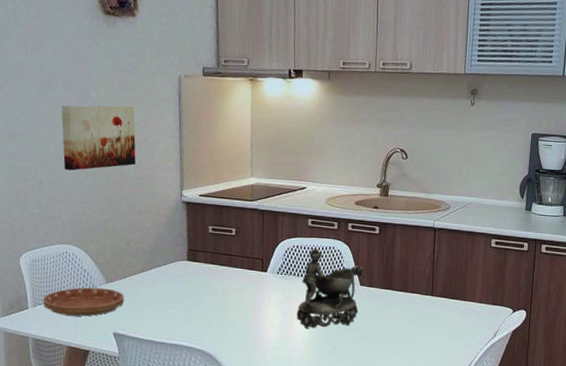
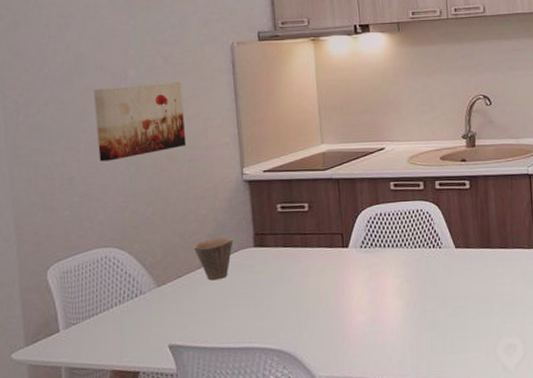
saucer: present [42,287,124,317] -> none [77,293,180,333]
cup: none [137,248,171,285] -> present [193,237,234,281]
decorative bowl: present [296,248,364,328] -> none [386,213,458,305]

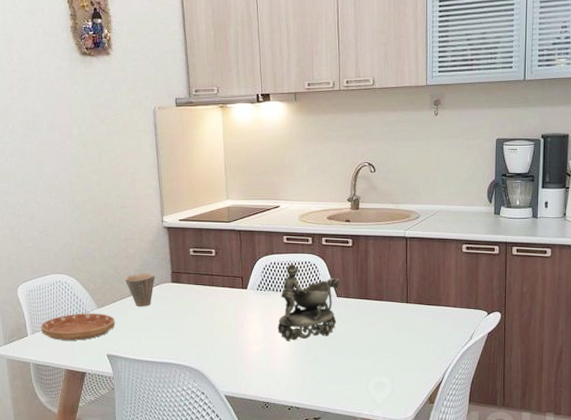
saucer: none [77,293,180,333] -> present [40,313,115,341]
wall art: present [93,81,186,162] -> none [47,140,118,204]
decorative bowl: none [386,213,458,305] -> present [277,263,340,341]

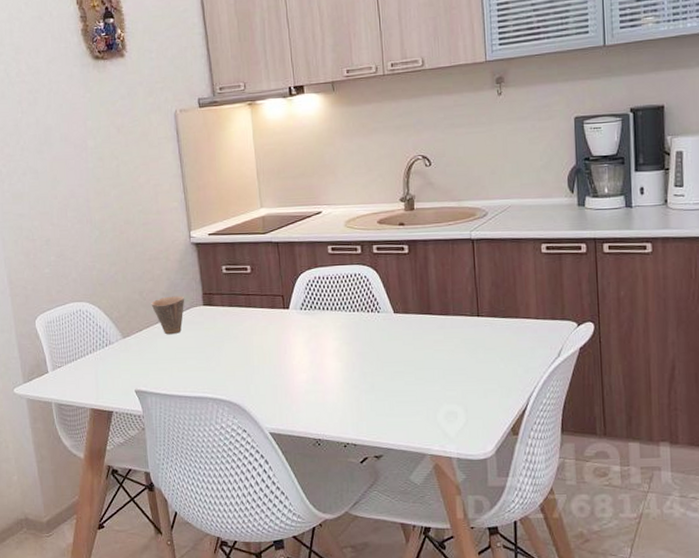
saucer: present [40,313,115,341] -> none [61,344,143,376]
decorative bowl: present [277,263,340,341] -> none [326,277,397,366]

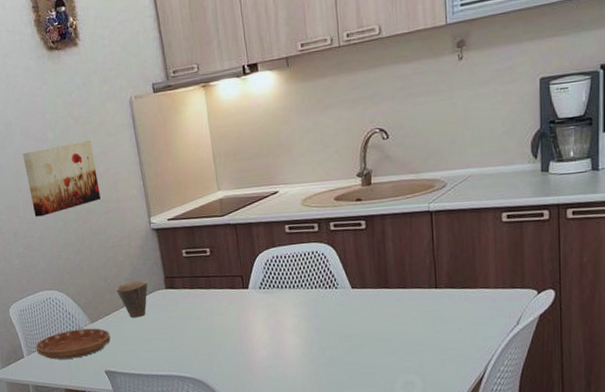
wall art: none [61,149,140,225] -> present [22,139,101,217]
saucer: none [61,344,143,376] -> present [35,328,110,360]

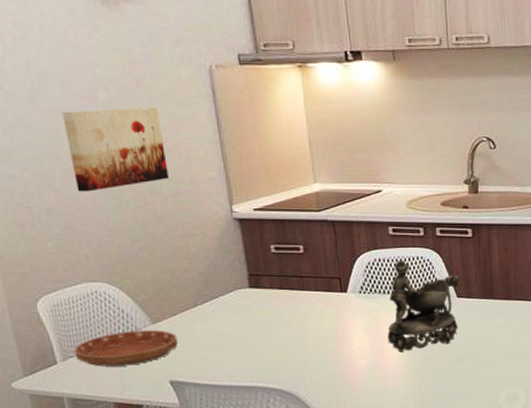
cup: present [116,280,148,318] -> none [186,277,228,320]
decorative bowl: none [285,255,354,342] -> present [387,259,460,351]

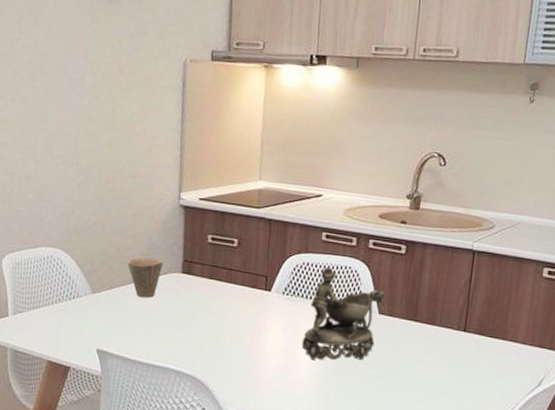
wall art: present [62,107,169,192] -> none [53,91,134,165]
saucer: present [74,330,178,367] -> none [23,296,111,329]
cup: none [186,277,228,320] -> present [127,257,164,298]

